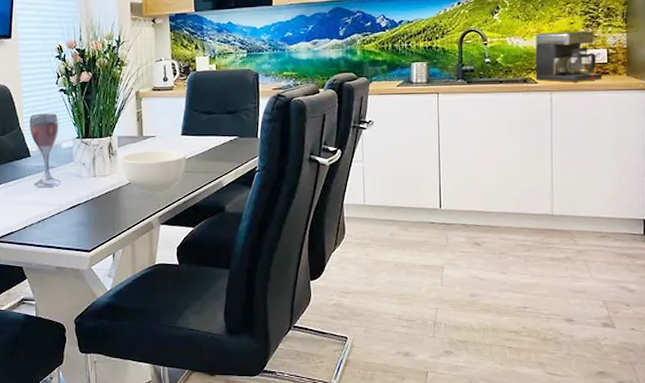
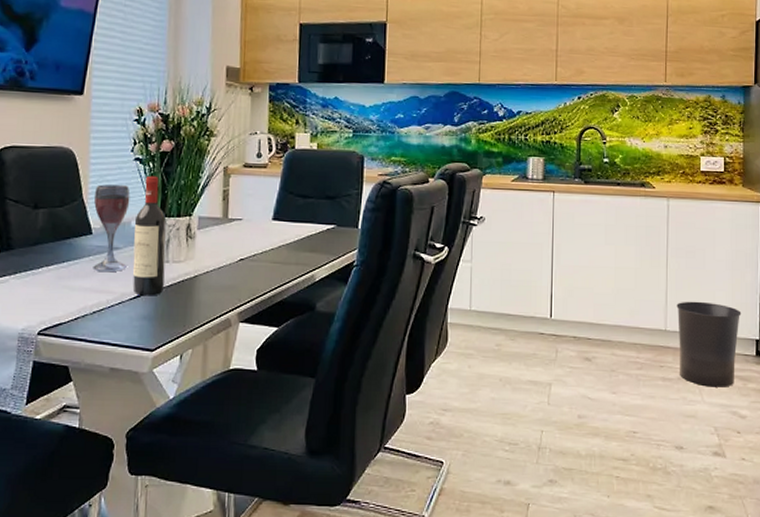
wine bottle: none [64,103,94,206] -> present [132,175,167,296]
bowl: present [121,150,187,193] -> none [200,235,277,285]
coffee maker: present [535,31,603,82] -> none [653,135,719,190]
waste bin: none [562,186,628,265] -> present [676,301,742,387]

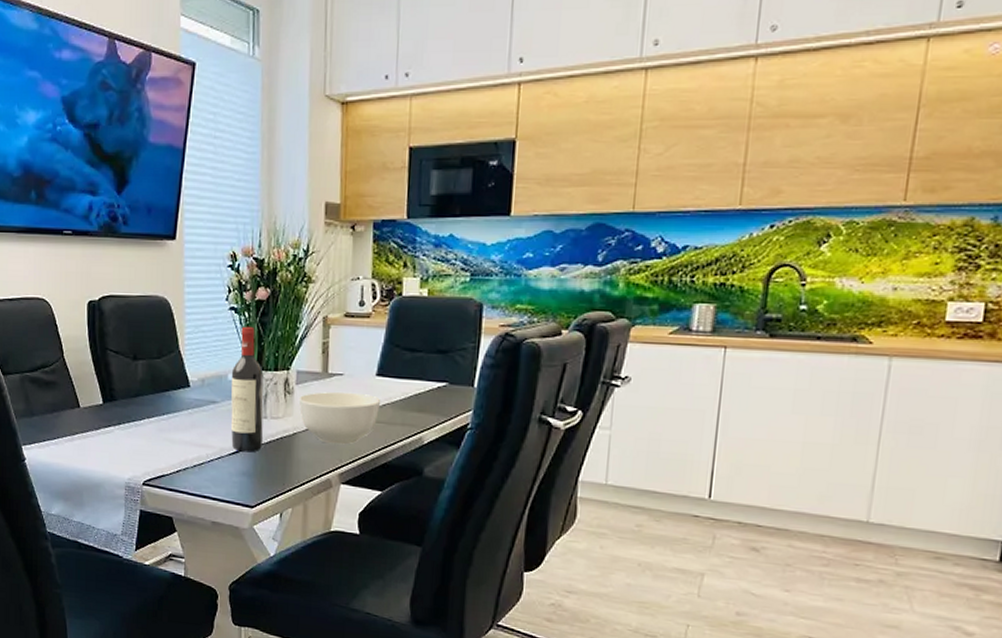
cup: present [93,184,131,272] -> none [191,335,226,427]
bowl: none [200,235,277,285] -> present [298,391,381,445]
waste bin: present [676,301,742,387] -> none [882,488,985,597]

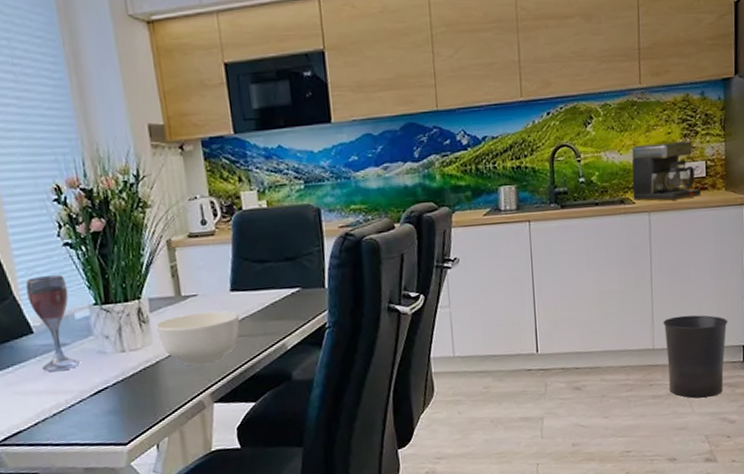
cup: none [191,335,226,427] -> present [26,275,80,372]
wine bottle: present [231,326,264,453] -> none [78,260,125,391]
coffee maker: none [870,273,973,347] -> present [632,141,701,201]
waste bin: none [882,488,985,597] -> present [663,315,728,398]

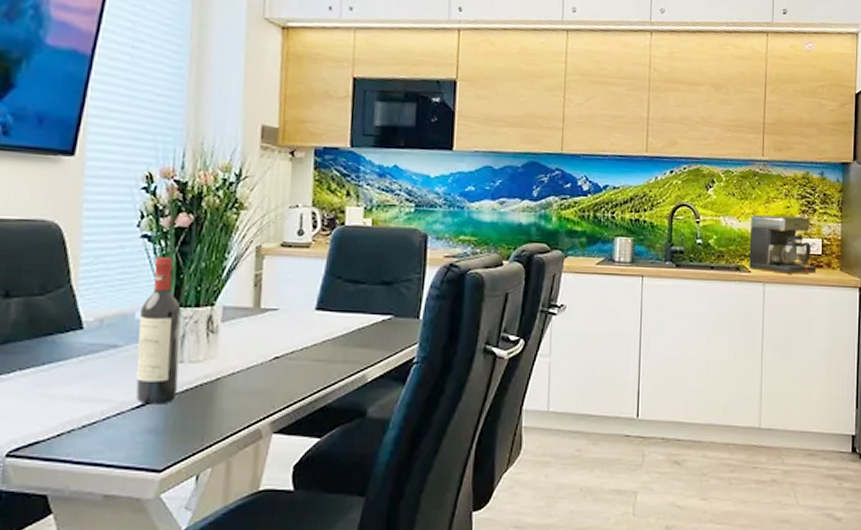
cup: present [26,275,80,372] -> none [83,267,135,376]
wine bottle: none [78,260,125,391] -> present [135,256,182,405]
bowl: present [155,311,240,366] -> none [224,328,321,388]
waste bin: present [663,315,728,398] -> none [771,395,838,488]

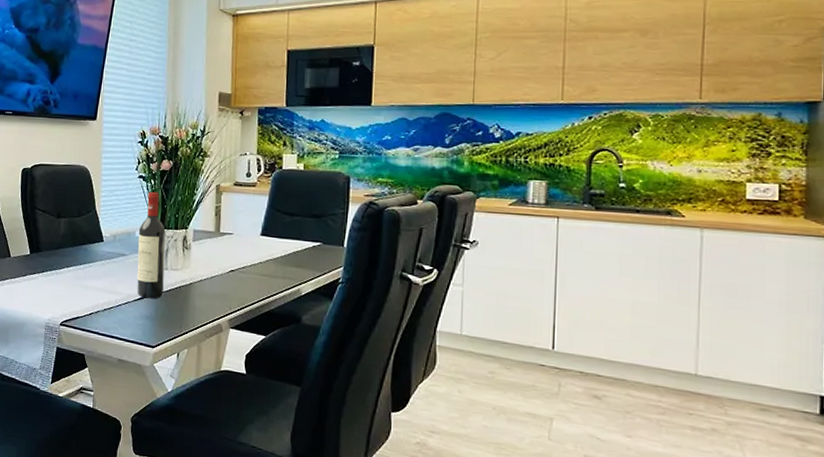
coffee maker: present [749,214,817,274] -> none [682,158,771,221]

